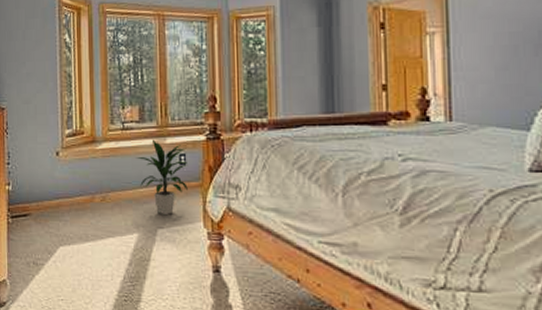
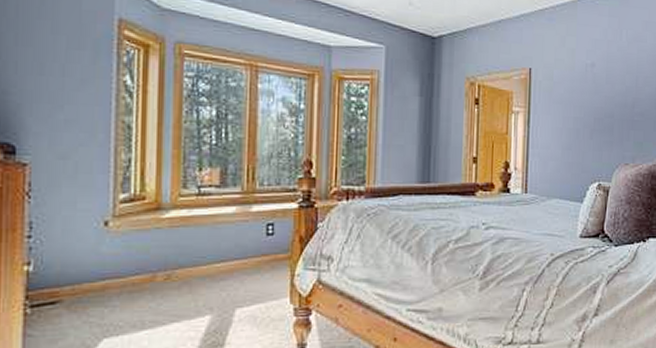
indoor plant: present [135,139,188,216] -> none [213,207,275,293]

